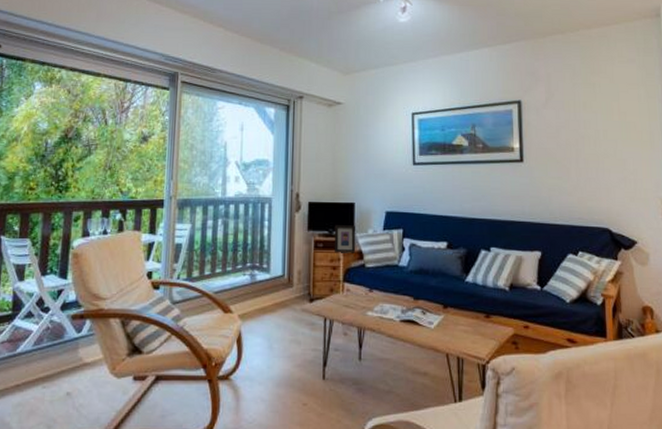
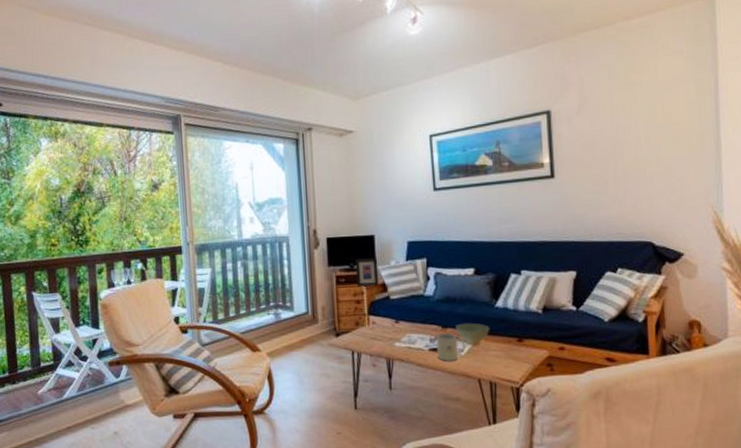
mug: none [407,304,436,334] -> present [436,333,466,361]
bowl: none [427,296,460,319] -> present [456,323,490,346]

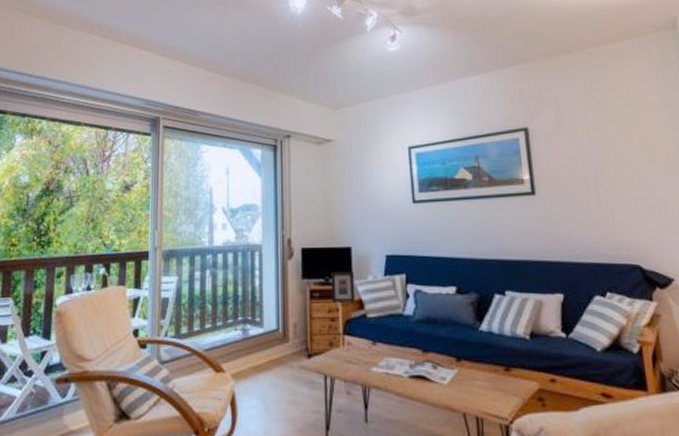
mug: present [436,333,466,361] -> none [416,358,449,391]
bowl: present [456,323,490,346] -> none [438,347,475,374]

